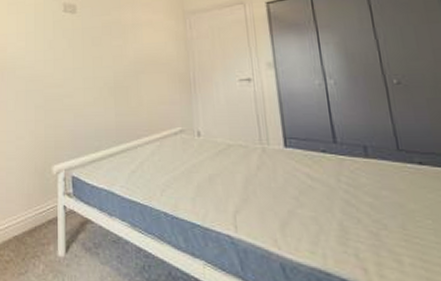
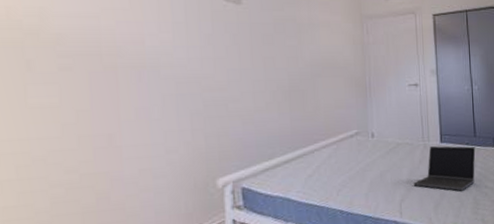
laptop computer: none [250,151,339,211] -> present [413,146,476,191]

